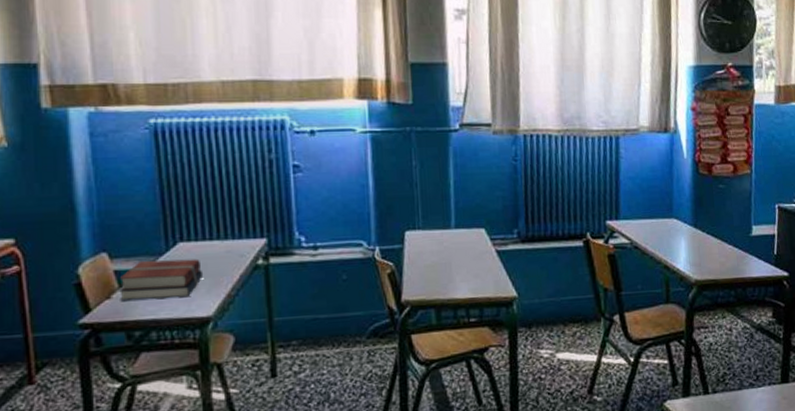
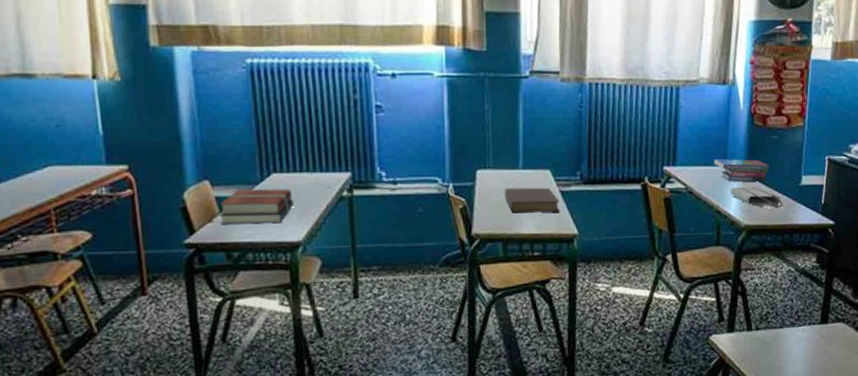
book: none [435,247,497,277] -> present [504,187,560,213]
books: none [659,210,718,235] -> present [714,159,769,183]
tote bag: none [677,239,734,261] -> present [730,187,783,208]

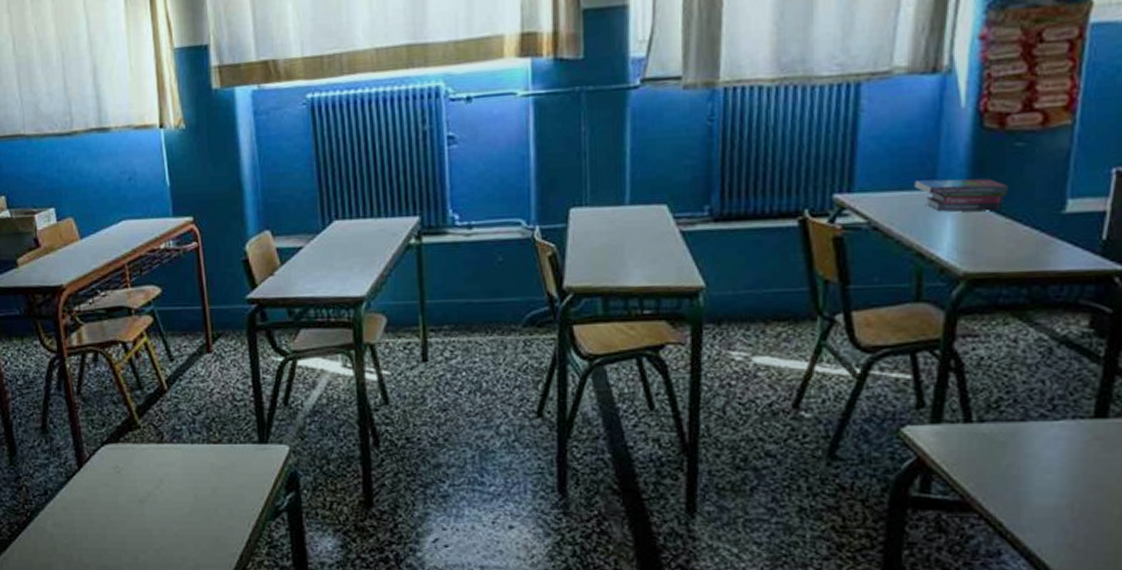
books: present [219,189,294,224] -> none [280,237,358,278]
book: present [504,187,560,213] -> none [604,227,679,261]
tote bag: present [730,187,783,208] -> none [940,218,1032,248]

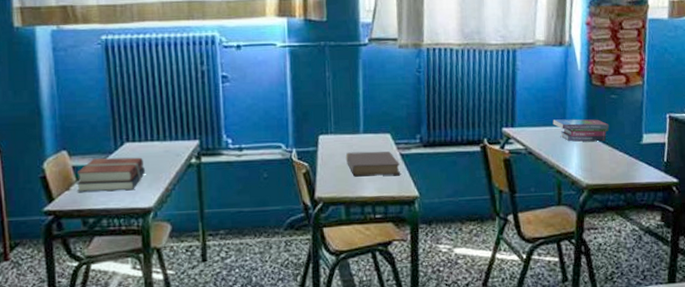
books: none [280,237,358,278] -> present [76,157,146,192]
book: none [604,227,679,261] -> present [345,151,400,177]

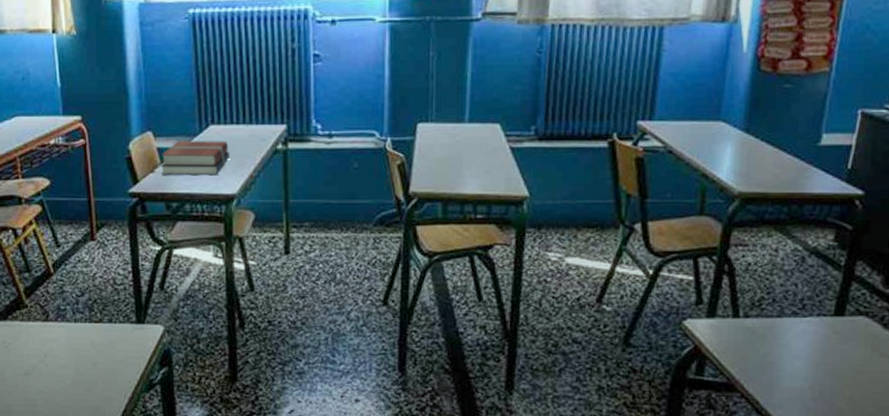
book: present [345,151,400,177] -> none [446,143,509,171]
books: present [552,119,609,142] -> none [703,112,778,141]

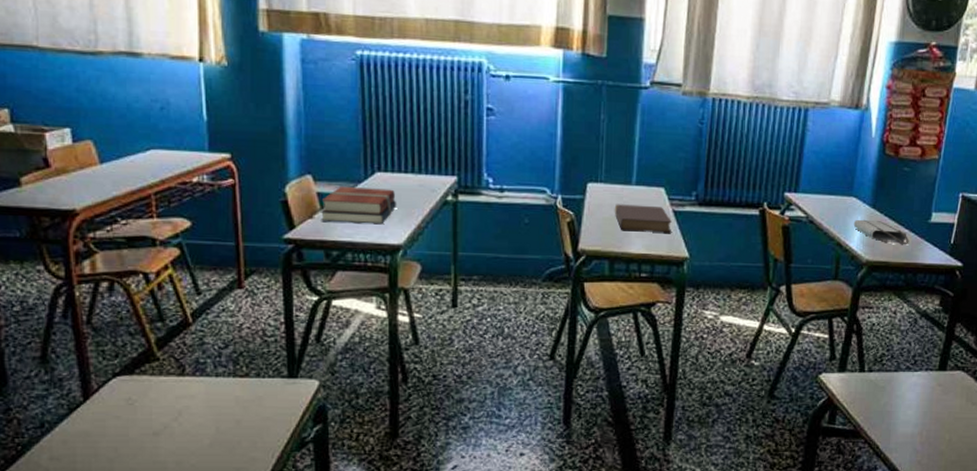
book: none [446,143,509,171] -> present [614,204,672,233]
tote bag: none [722,146,793,173] -> present [853,219,909,245]

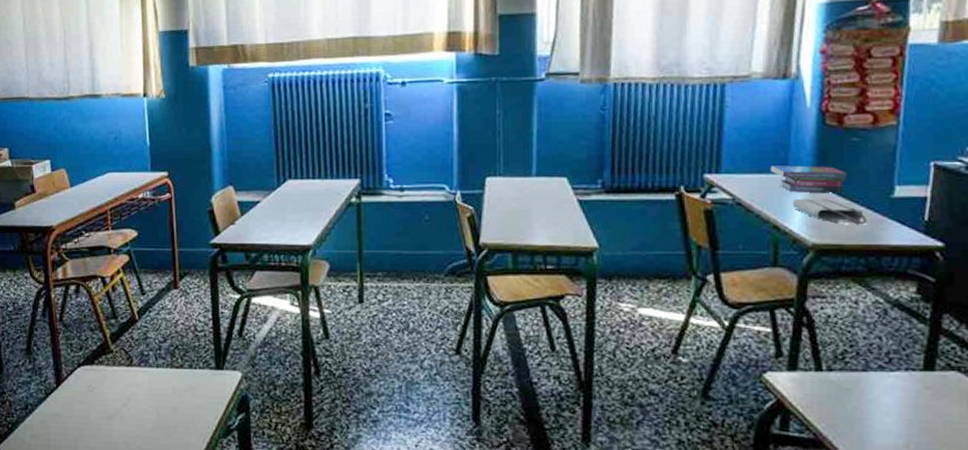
books: present [320,187,397,225] -> none [240,194,307,228]
book: present [614,204,672,233] -> none [515,196,577,223]
books: none [838,188,898,217] -> present [770,165,847,194]

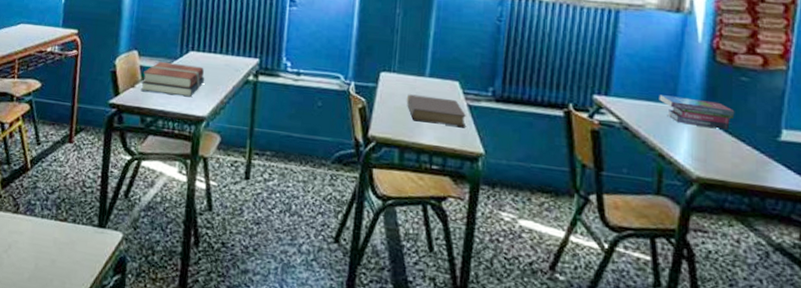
books: none [240,194,307,228] -> present [140,62,205,97]
book: none [515,196,577,223] -> present [406,94,466,127]
tote bag: present [792,198,867,225] -> none [678,130,753,164]

